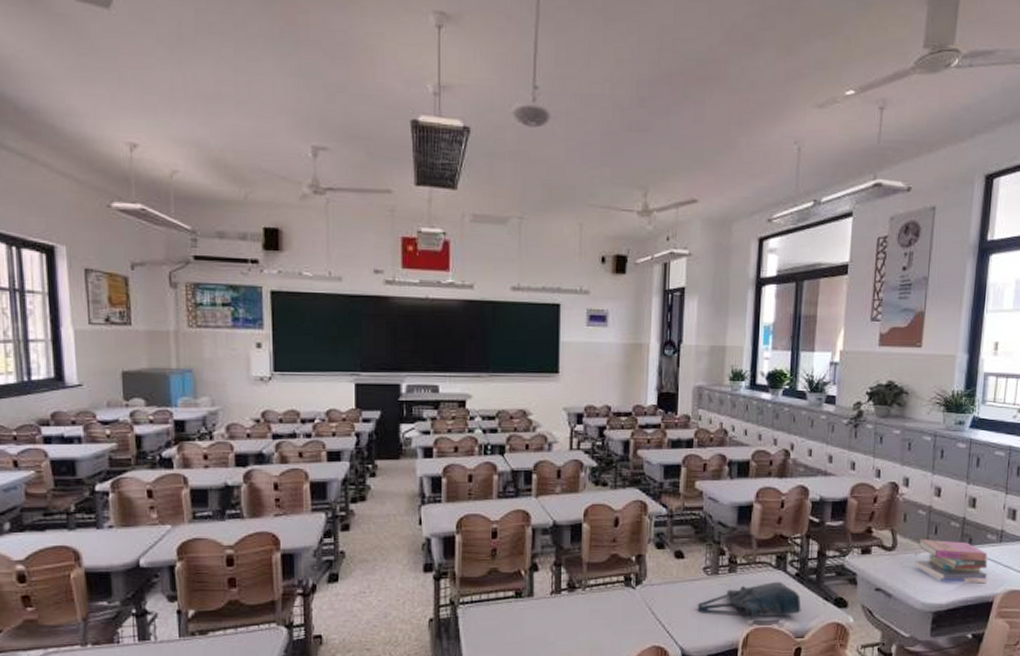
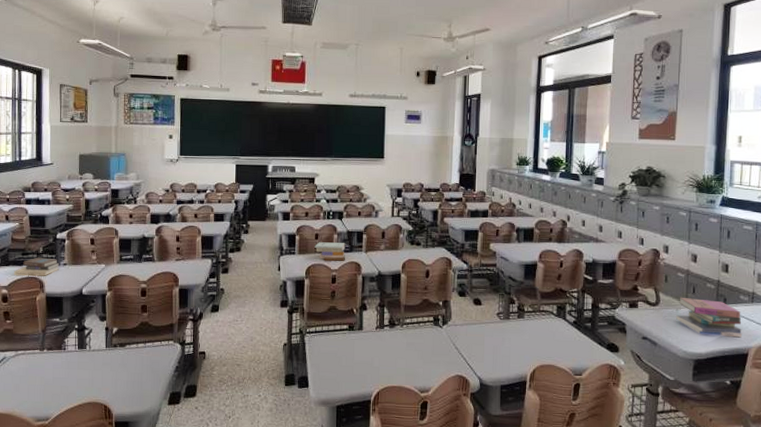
books: none [33,518,102,546] -> present [14,257,59,276]
books: none [468,485,509,511] -> present [314,242,346,262]
tote bag: present [697,581,801,618] -> none [492,327,579,357]

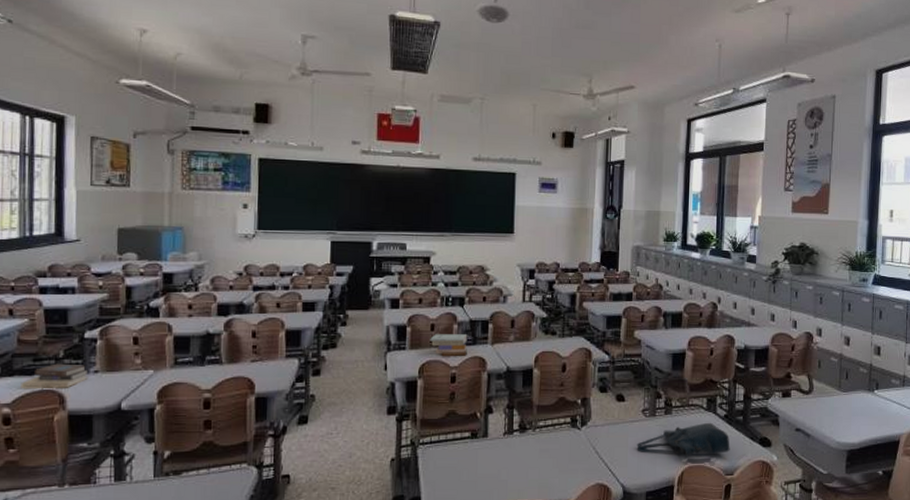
tote bag: none [492,327,579,357] -> present [637,422,730,457]
books: present [676,297,743,338] -> none [829,383,894,424]

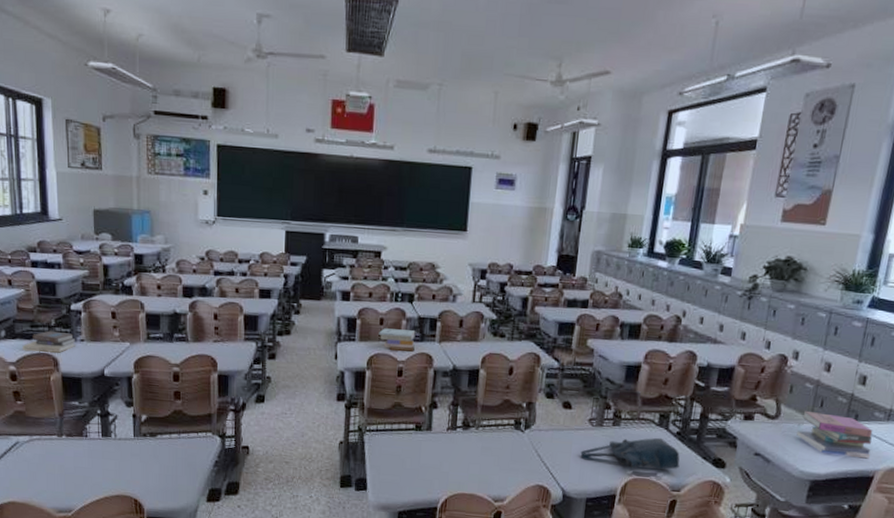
books: none [829,383,894,424] -> present [796,410,873,459]

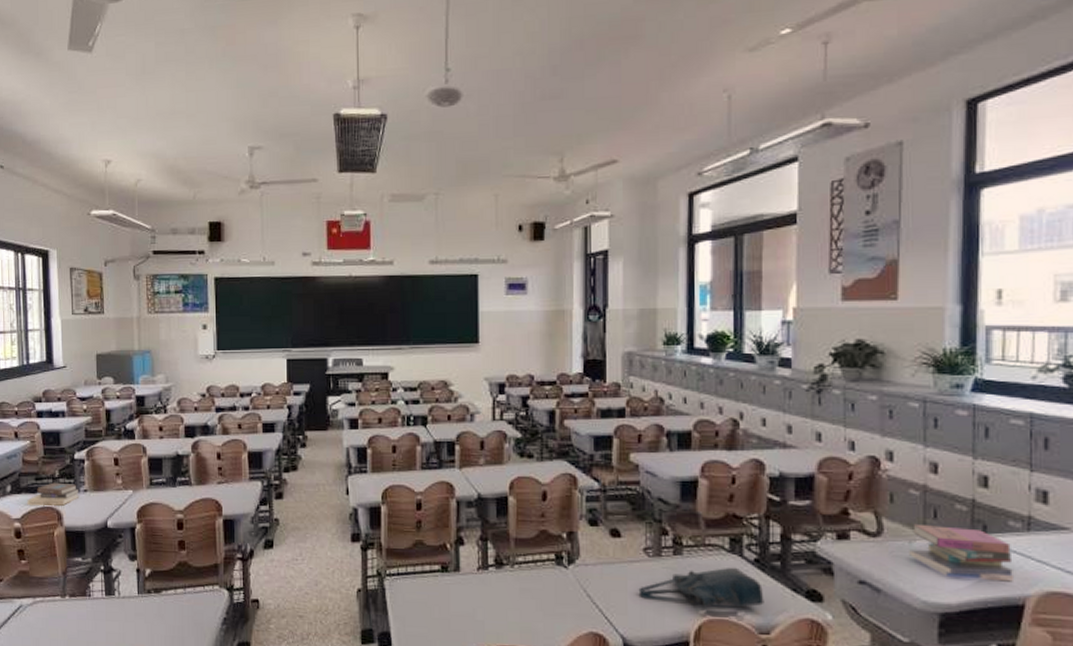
books: present [379,328,416,352] -> none [392,456,433,482]

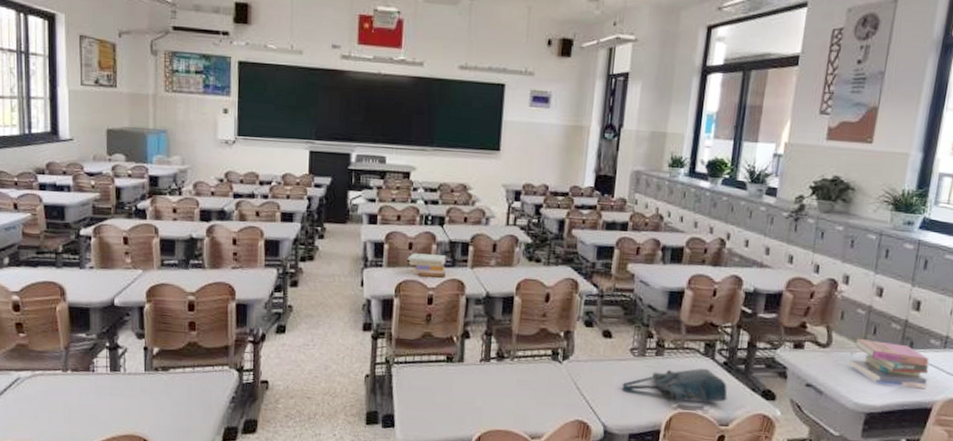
books: present [27,482,78,506] -> none [27,257,84,281]
books: none [392,456,433,482] -> present [407,253,447,278]

